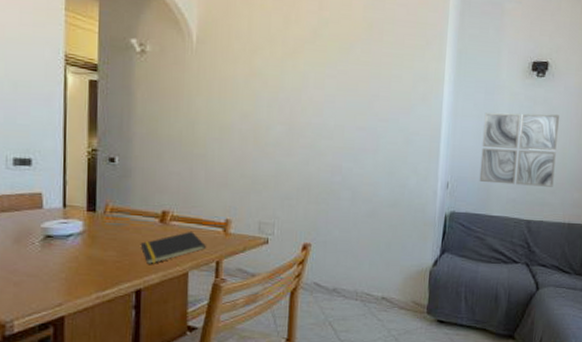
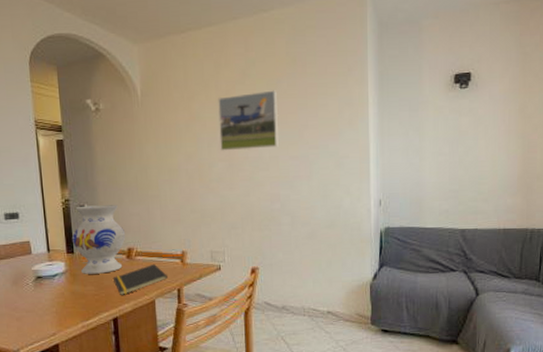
vase: none [95,158,162,238] -> present [71,205,126,274]
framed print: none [281,54,349,116] -> present [218,90,279,151]
wall art: present [479,112,559,187] -> none [410,124,486,197]

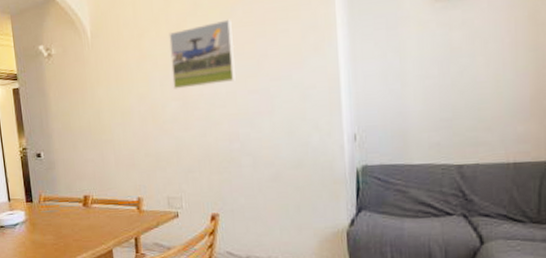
vase: present [71,205,126,274] -> none [30,151,82,223]
notepad: present [112,263,168,295] -> none [70,211,124,244]

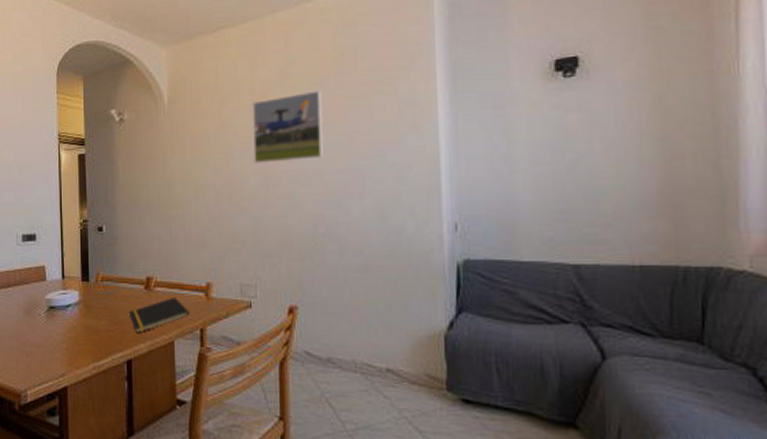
notepad: none [70,211,124,244] -> present [128,296,189,333]

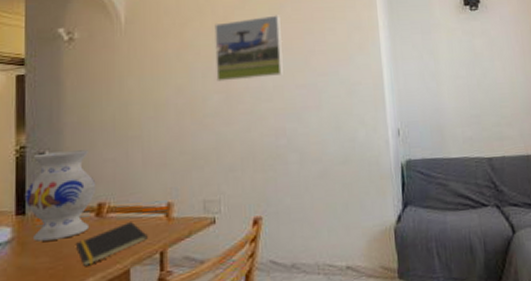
vase: none [87,226,145,306] -> present [24,150,96,242]

